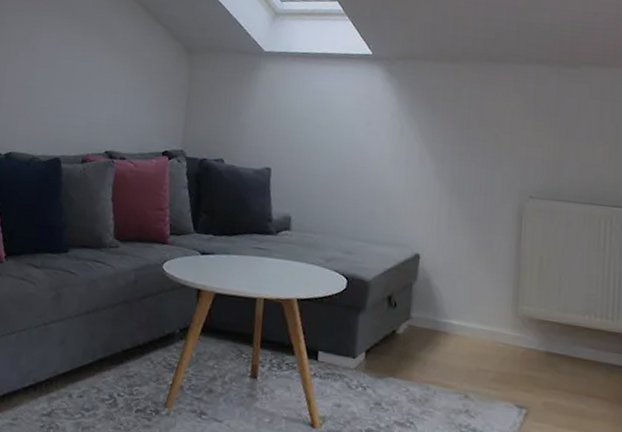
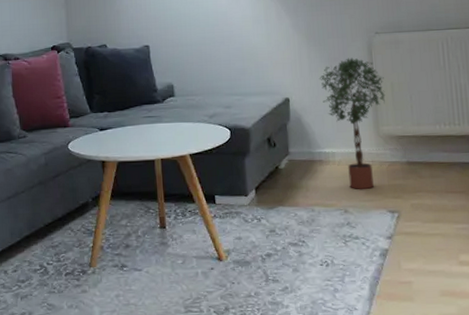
potted tree: none [457,220,532,376] -> present [319,57,386,189]

